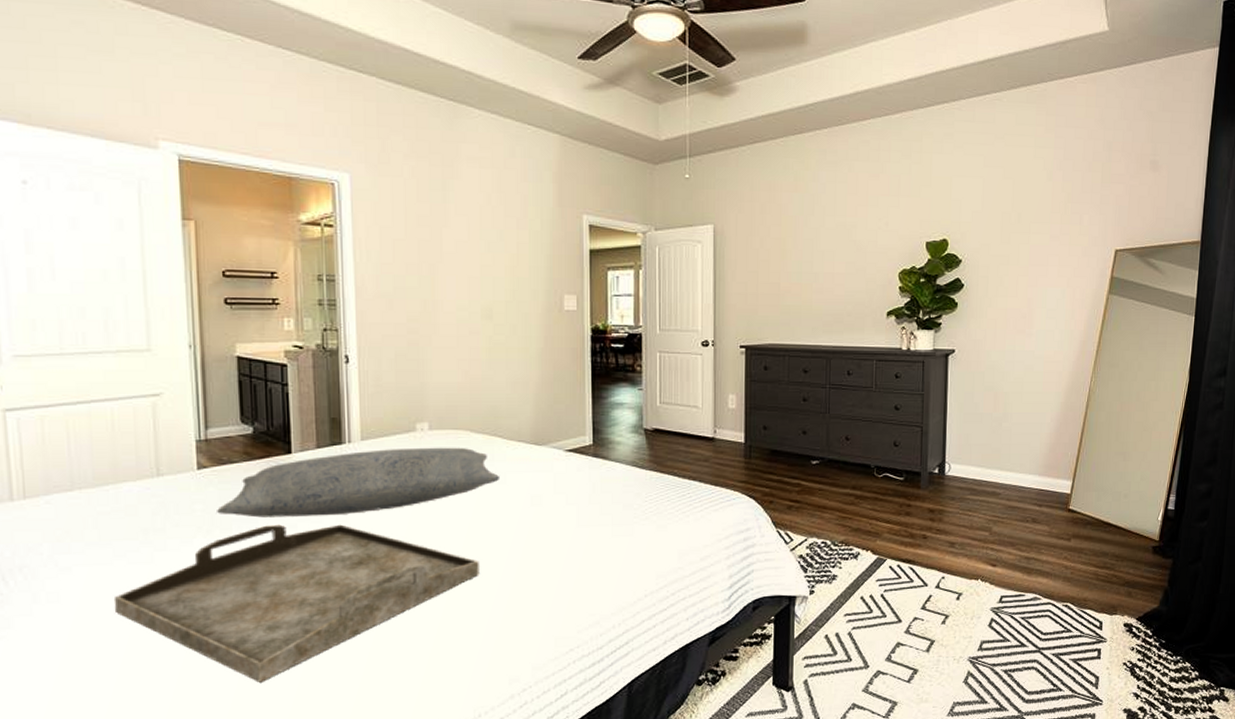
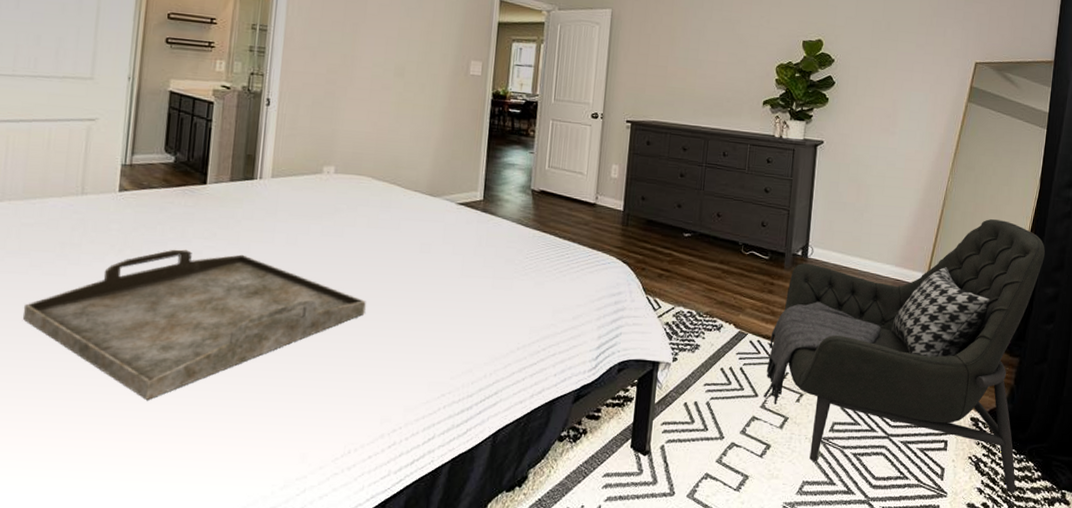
pillow: present [217,447,501,518] -> none [131,187,395,246]
armchair: none [907,418,1197,696] -> present [763,219,1045,494]

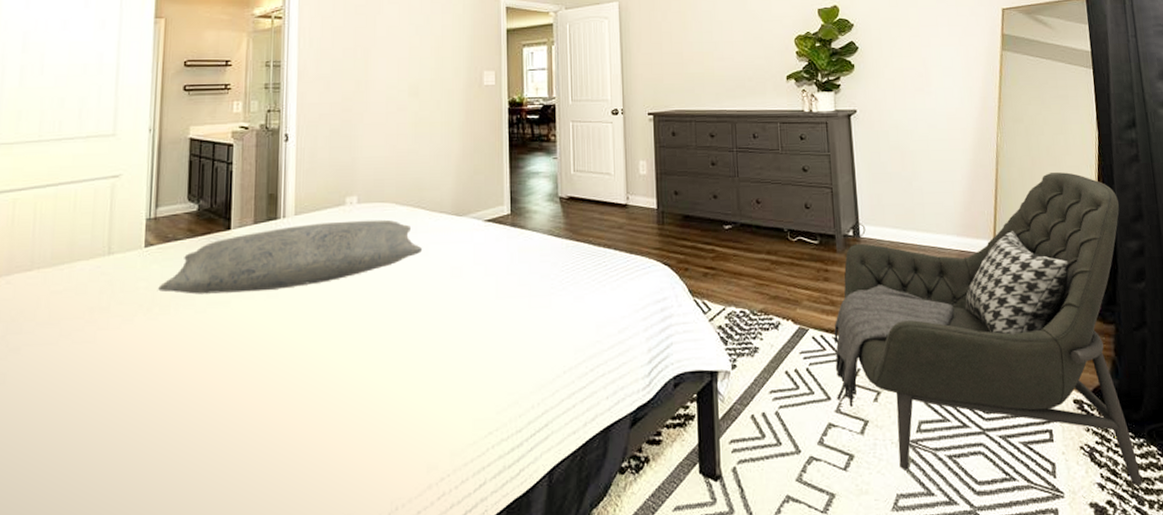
serving tray: present [22,249,366,400] -> none [54,300,401,470]
pillow: none [131,187,395,246] -> present [158,219,423,295]

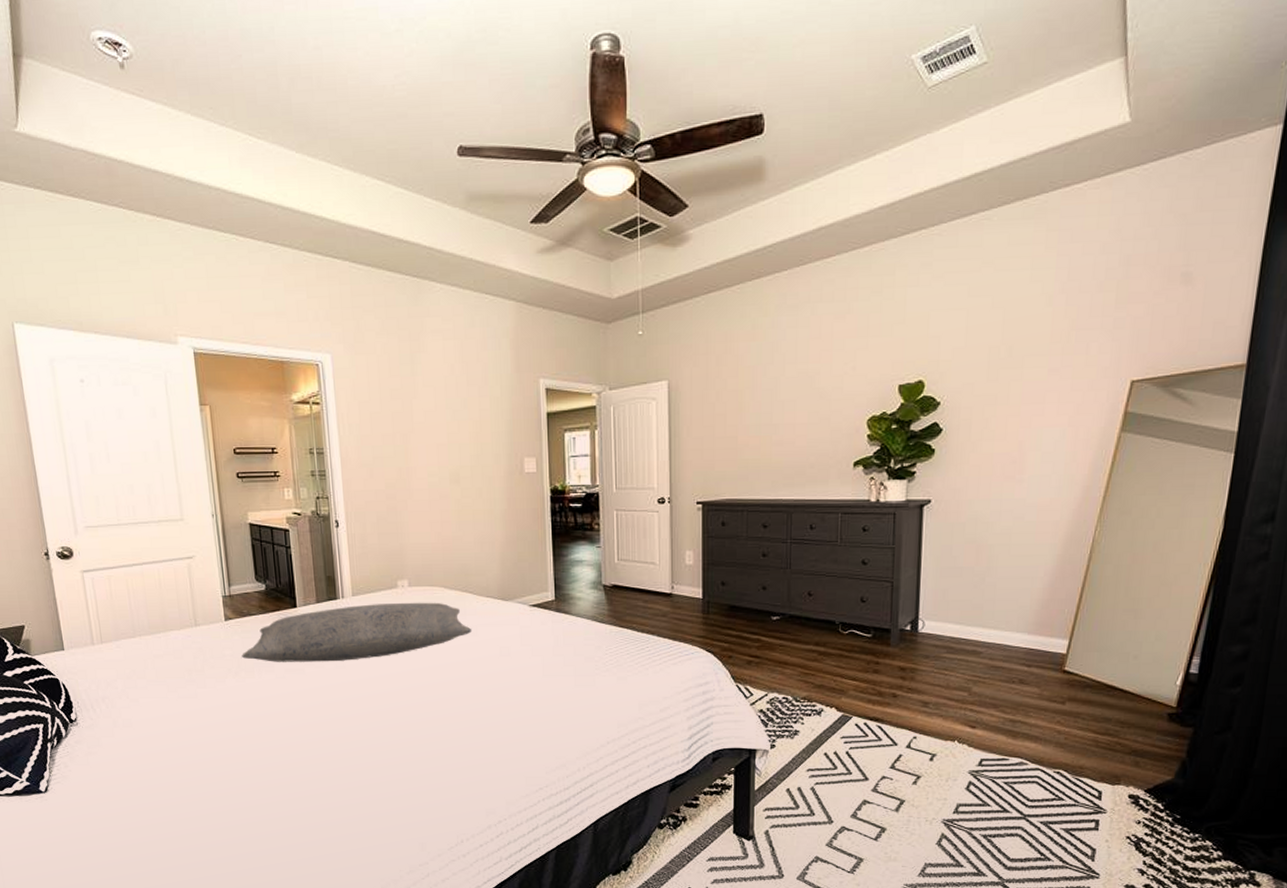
armchair: present [834,172,1143,487] -> none [875,570,1231,875]

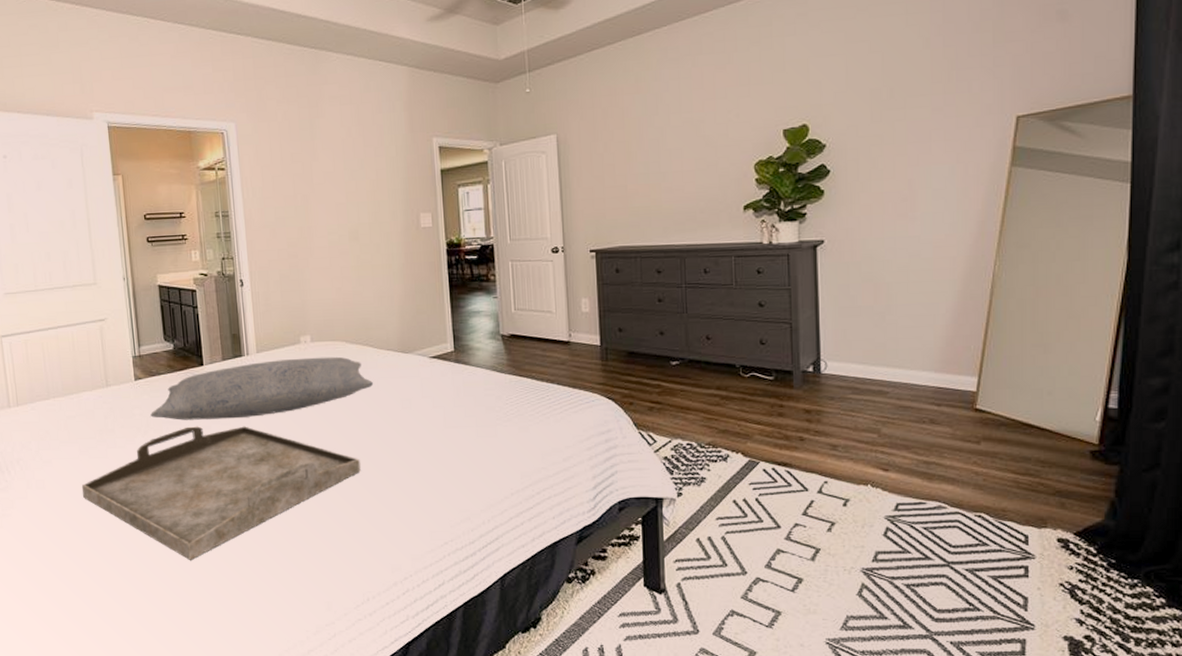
serving tray: none [170,668,457,801] -> present [81,426,361,560]

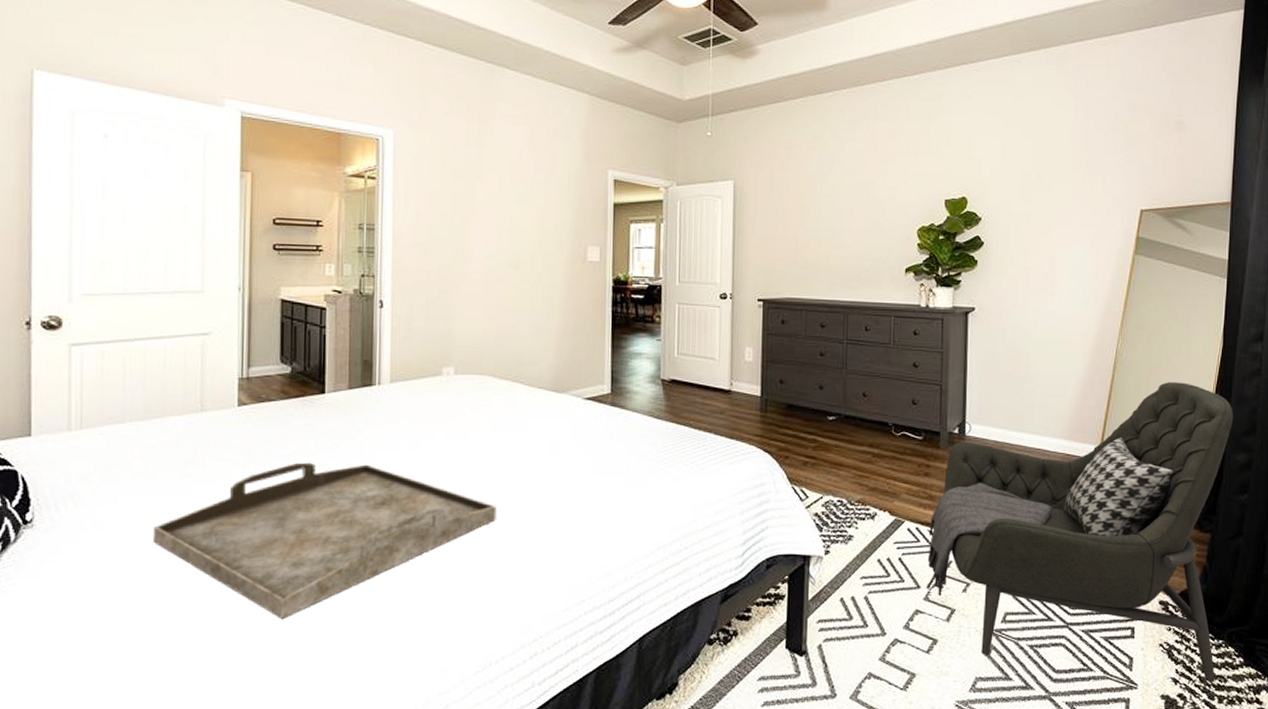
pillow: present [151,356,374,420] -> none [253,391,521,456]
armchair: none [787,303,1143,625] -> present [926,382,1233,683]

